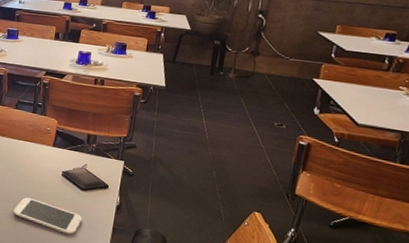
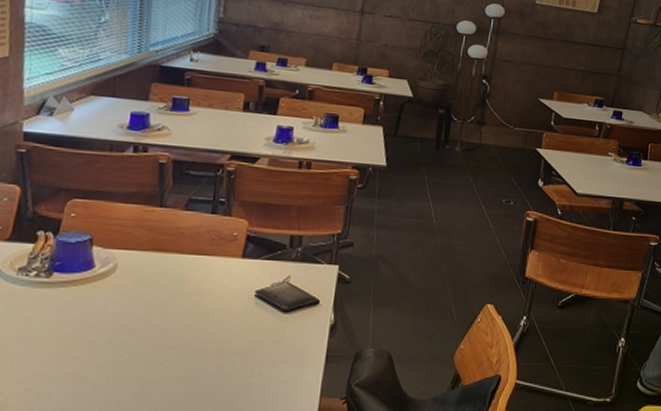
smartphone: present [14,197,82,235] -> none [182,336,284,378]

